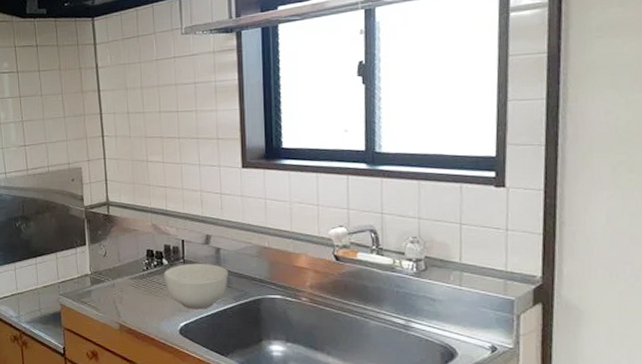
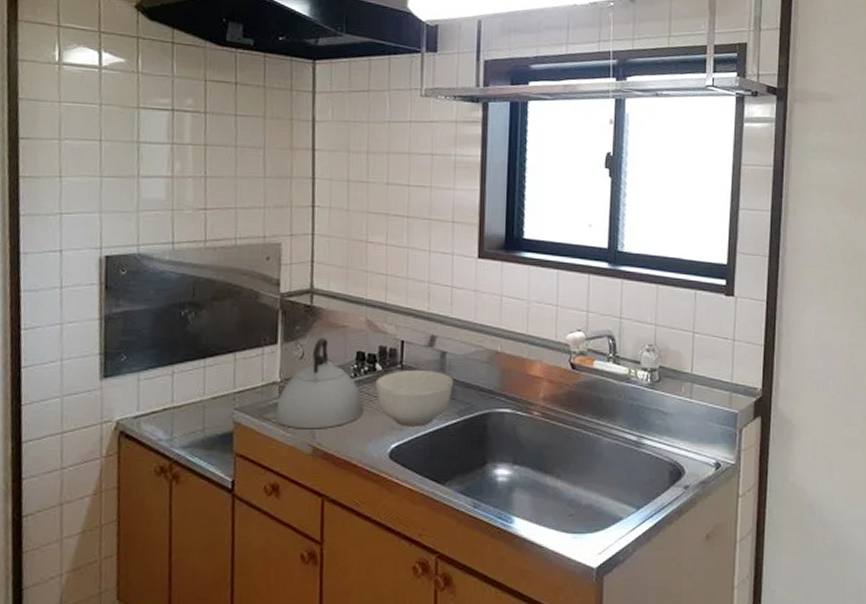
kettle: none [89,239,157,311] -> present [275,337,364,429]

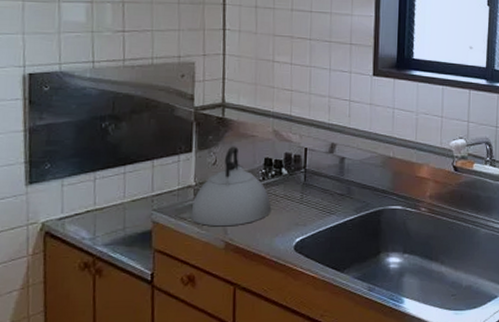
bowl: present [375,369,455,427] -> none [281,173,352,223]

